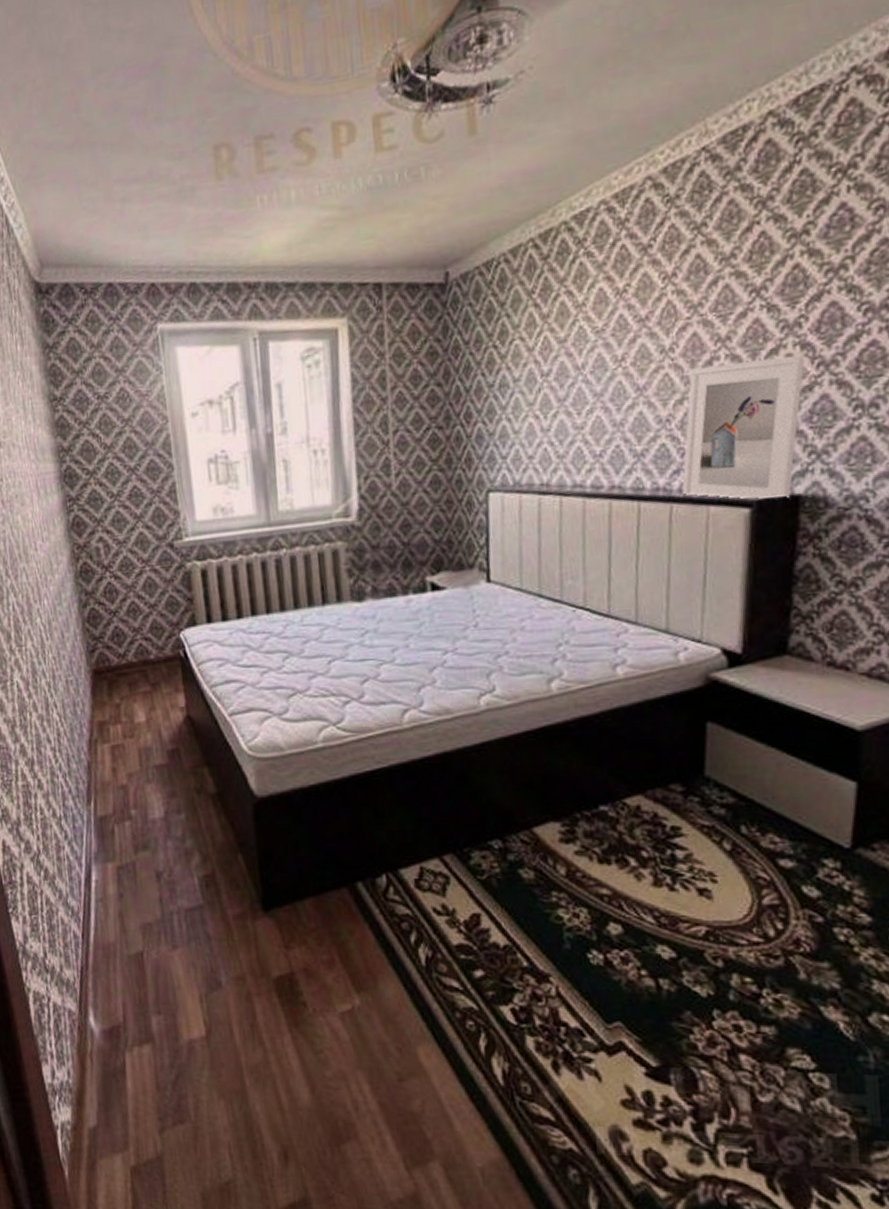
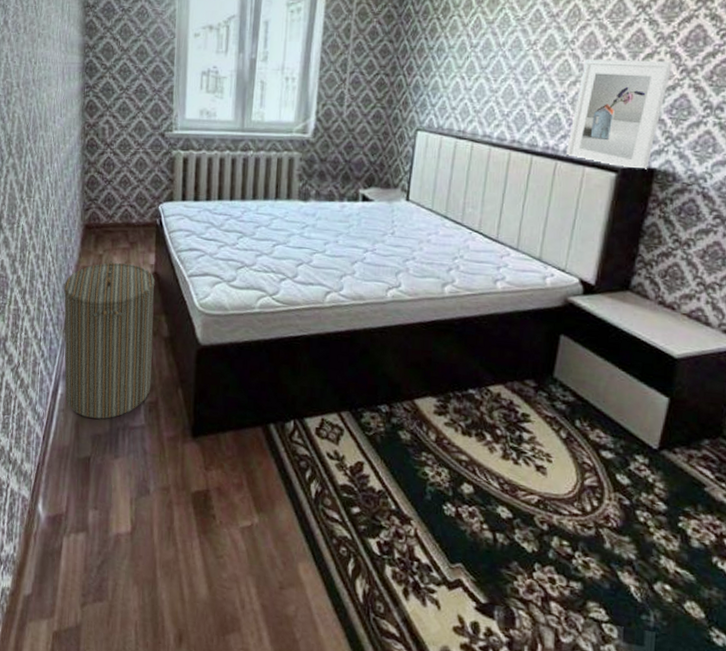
laundry hamper: none [78,710,204,904] -> present [63,261,155,419]

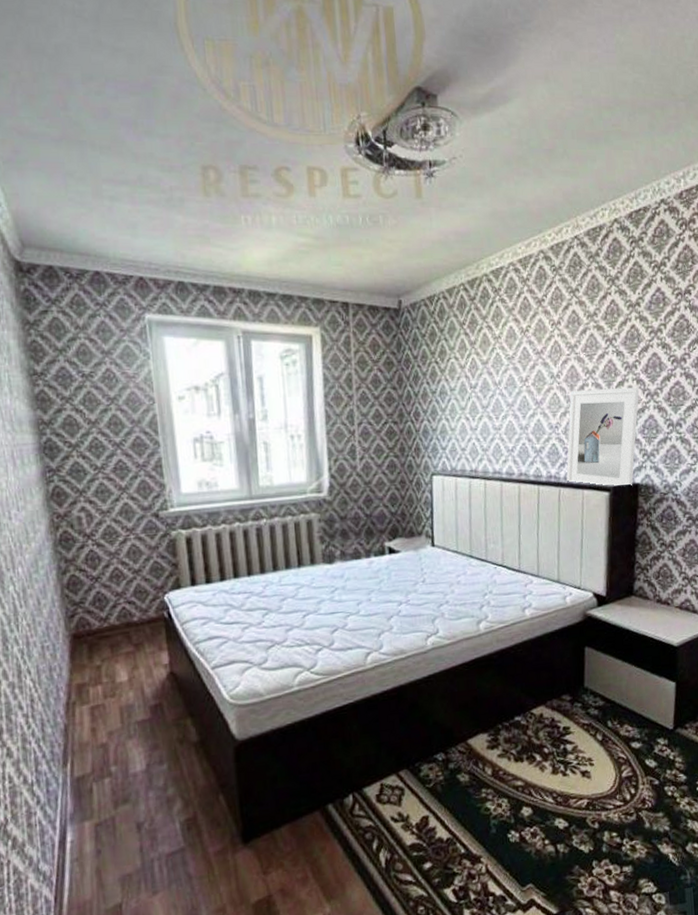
laundry hamper: present [63,261,155,419] -> none [54,668,186,859]

